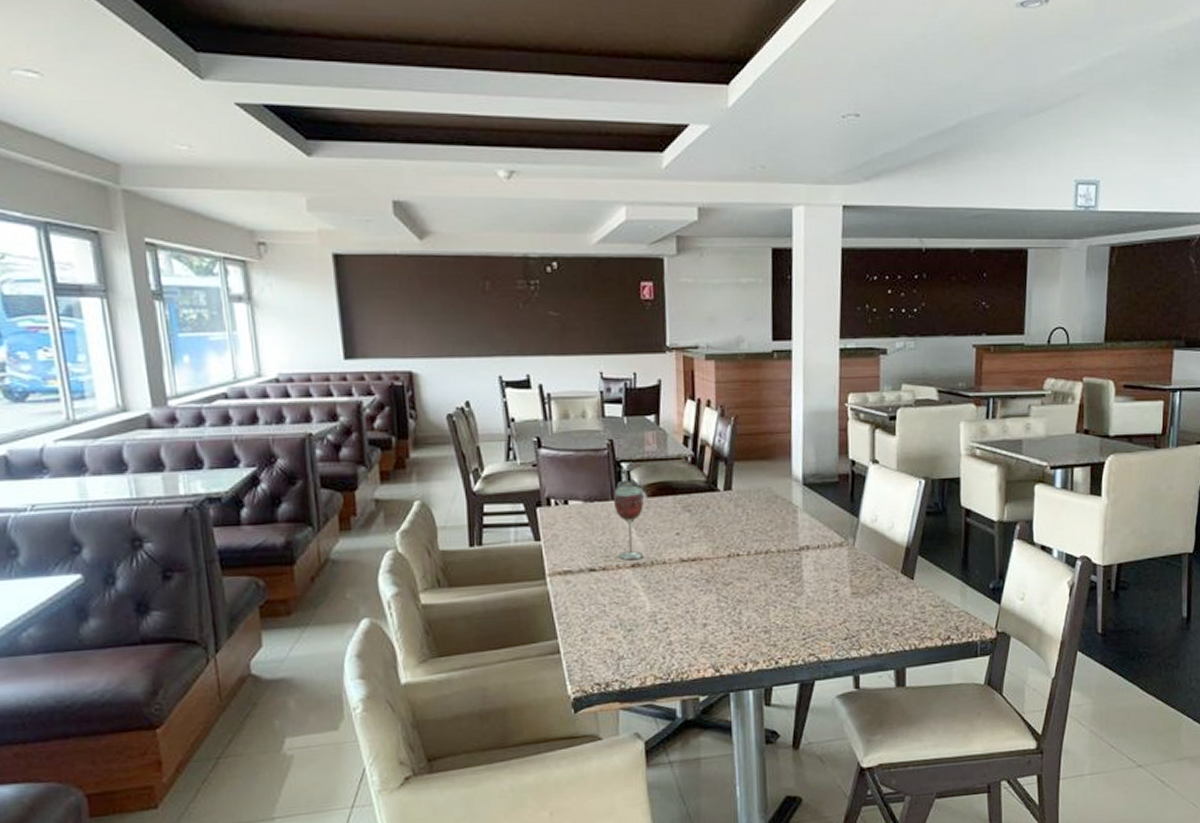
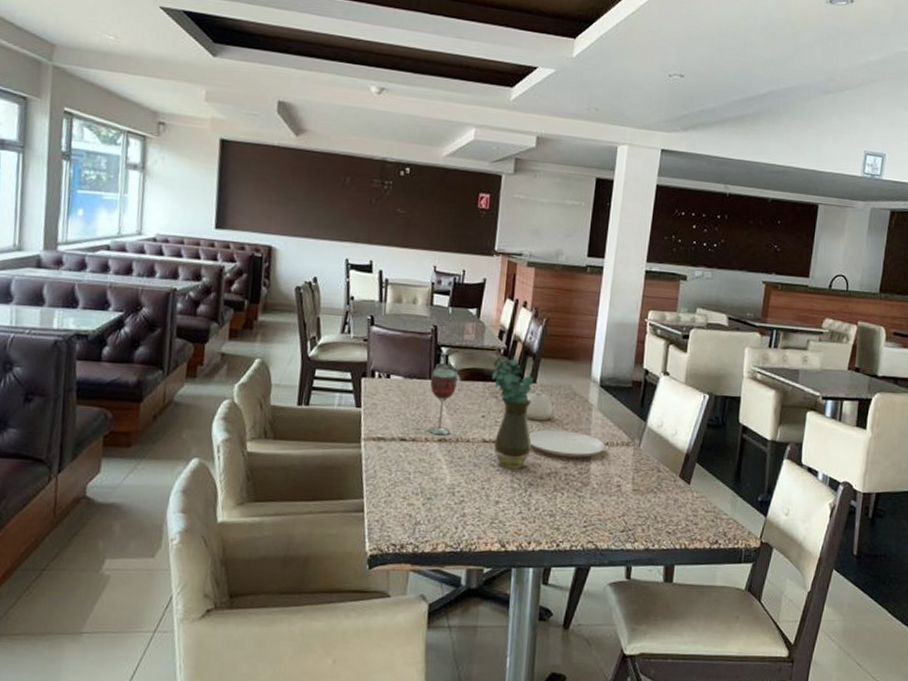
vase: none [681,461,735,587] -> present [492,352,533,469]
sugar bowl: none [722,497,755,532] -> present [526,390,554,421]
plate: none [730,538,817,568] -> present [528,429,606,458]

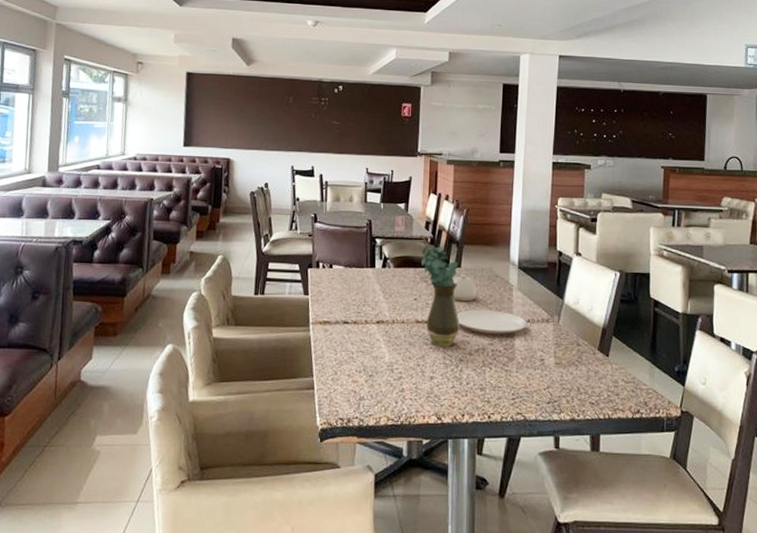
wineglass: present [428,363,457,435] -> none [367,253,391,318]

